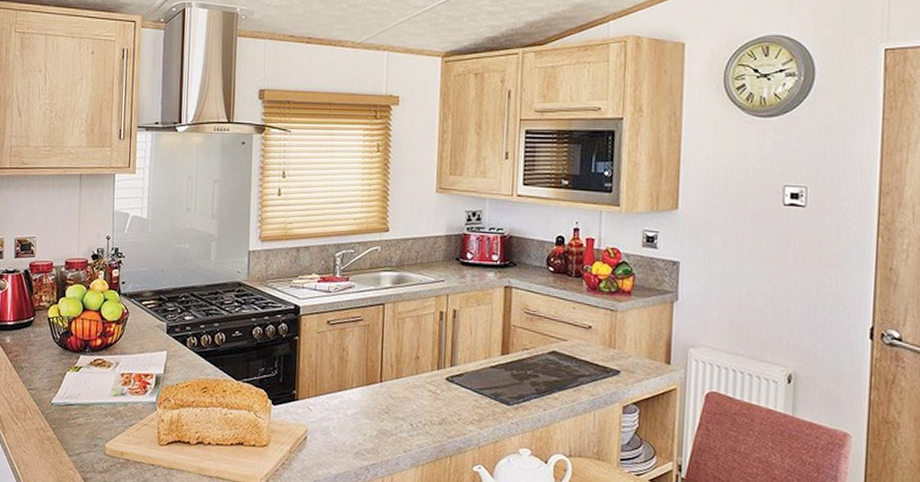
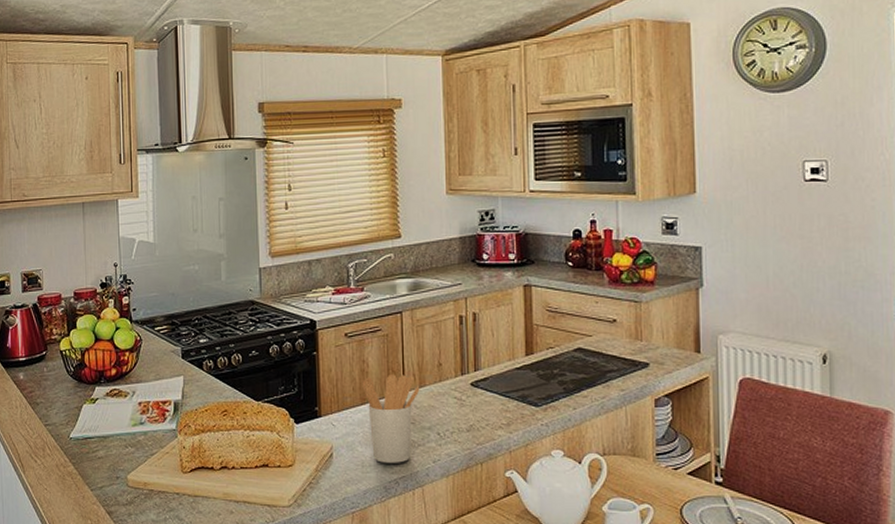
utensil holder: none [340,364,397,451] -> present [362,374,420,463]

